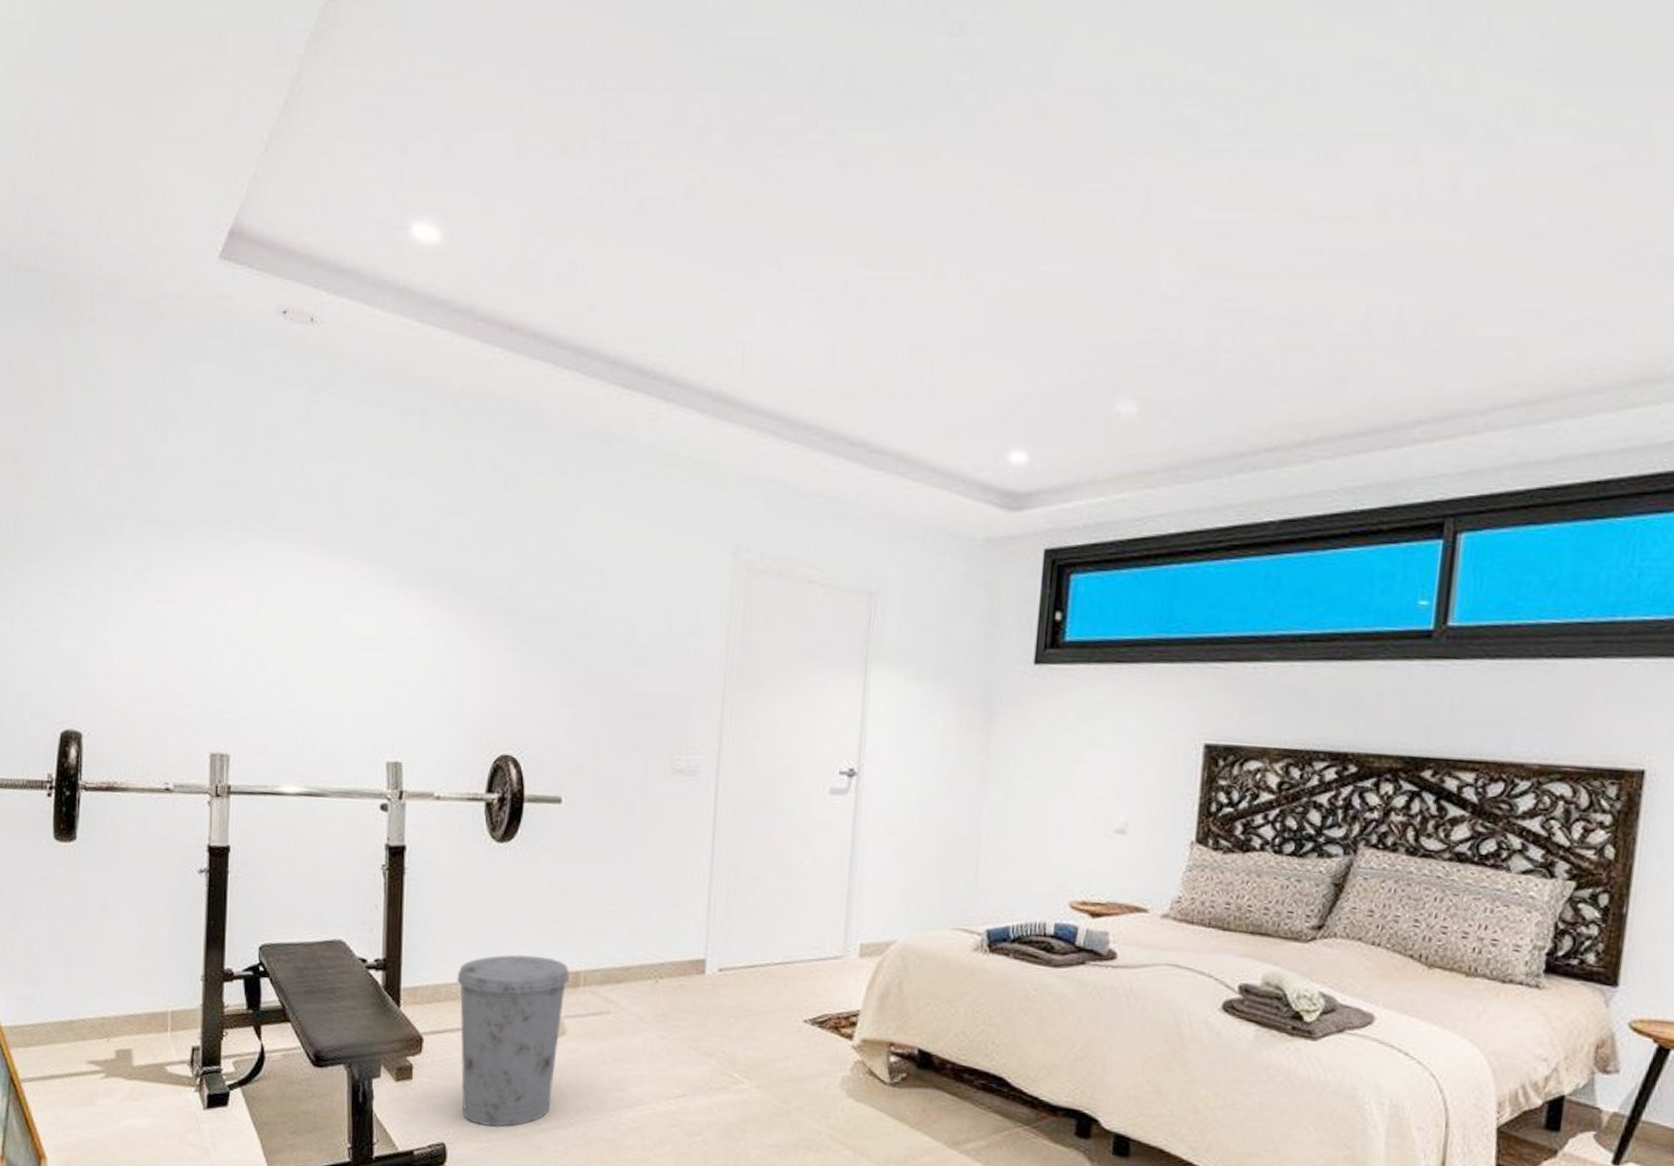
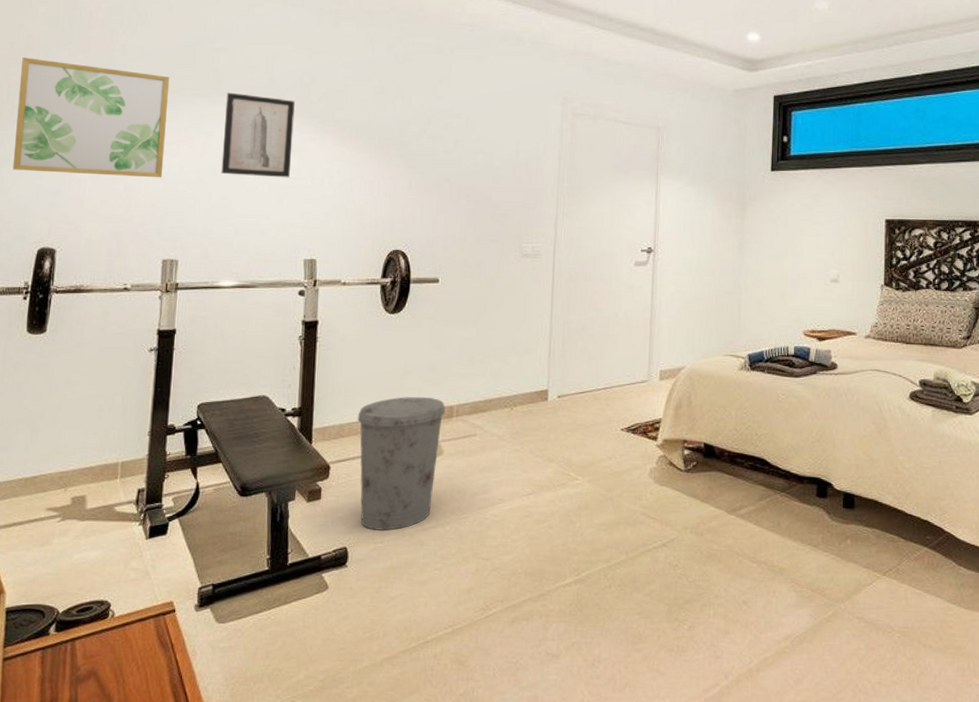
wall art: none [26,473,211,643] -> present [12,57,170,178]
wall art: none [279,526,371,649] -> present [221,92,295,178]

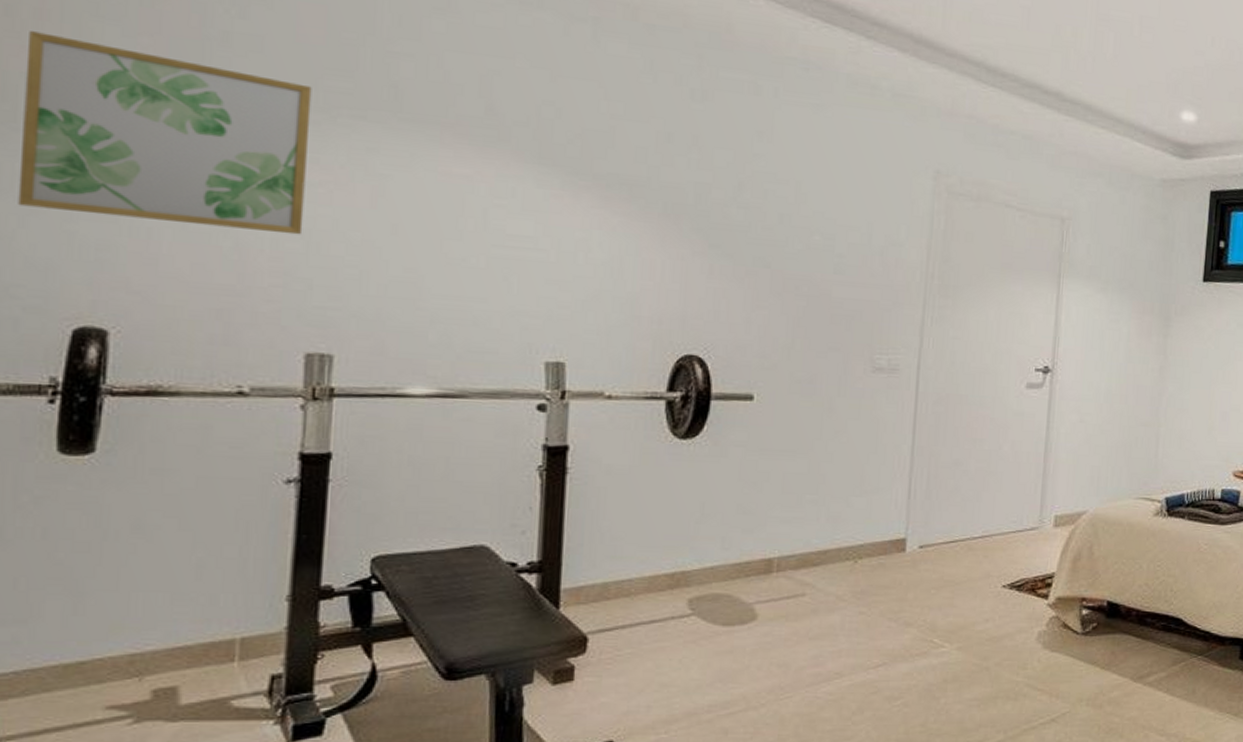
wall art: present [221,92,295,178] -> none [405,118,529,248]
trash can: present [357,396,445,531] -> none [630,546,761,719]

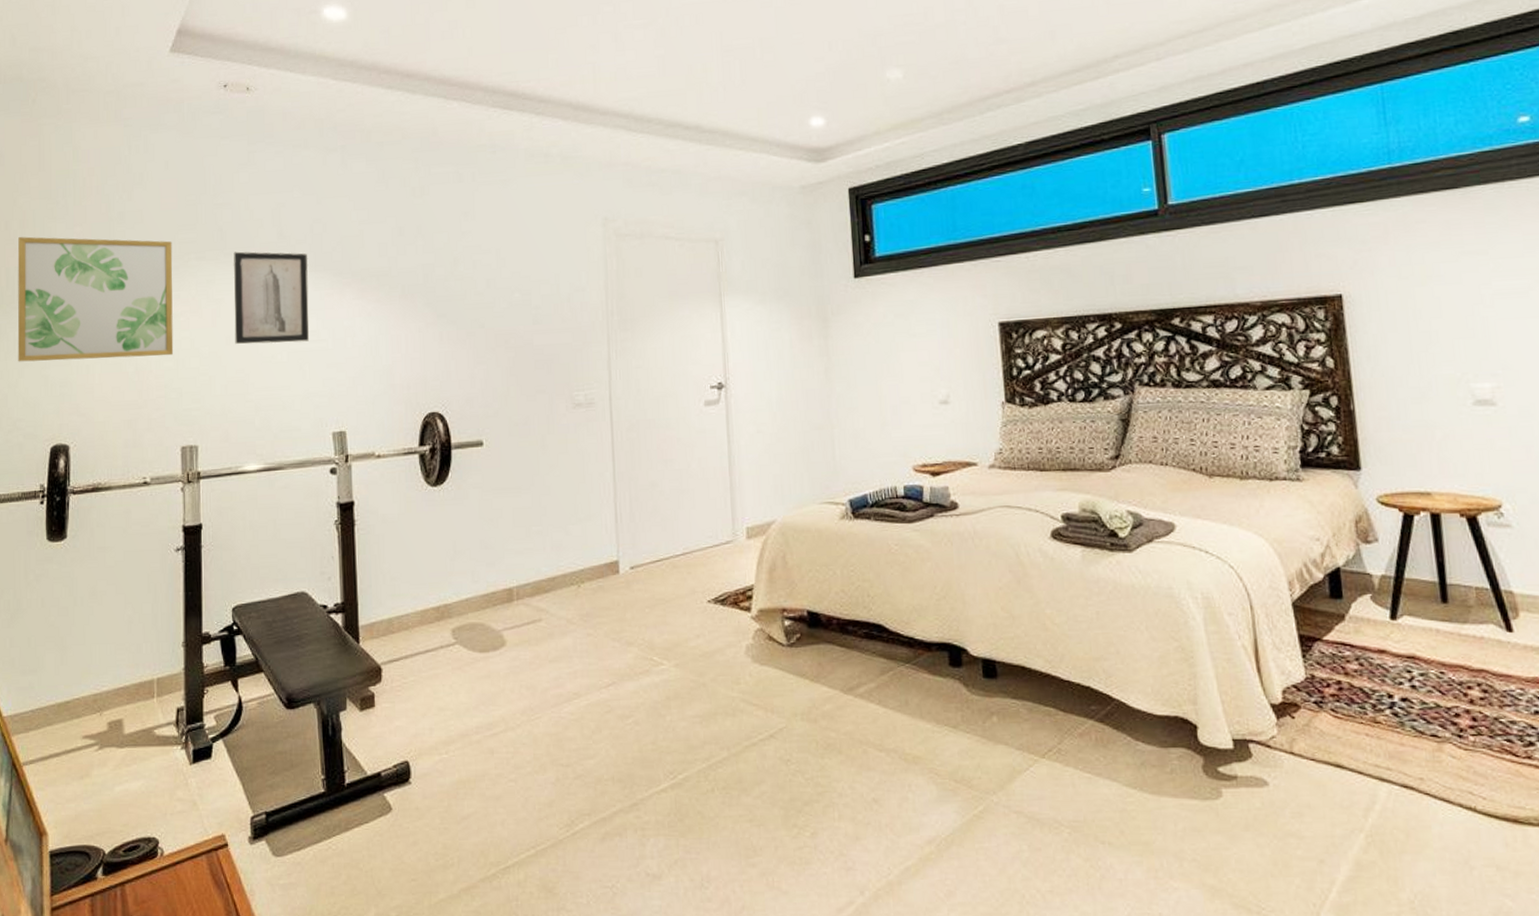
wall art: none [405,118,529,248] -> present [233,251,309,344]

